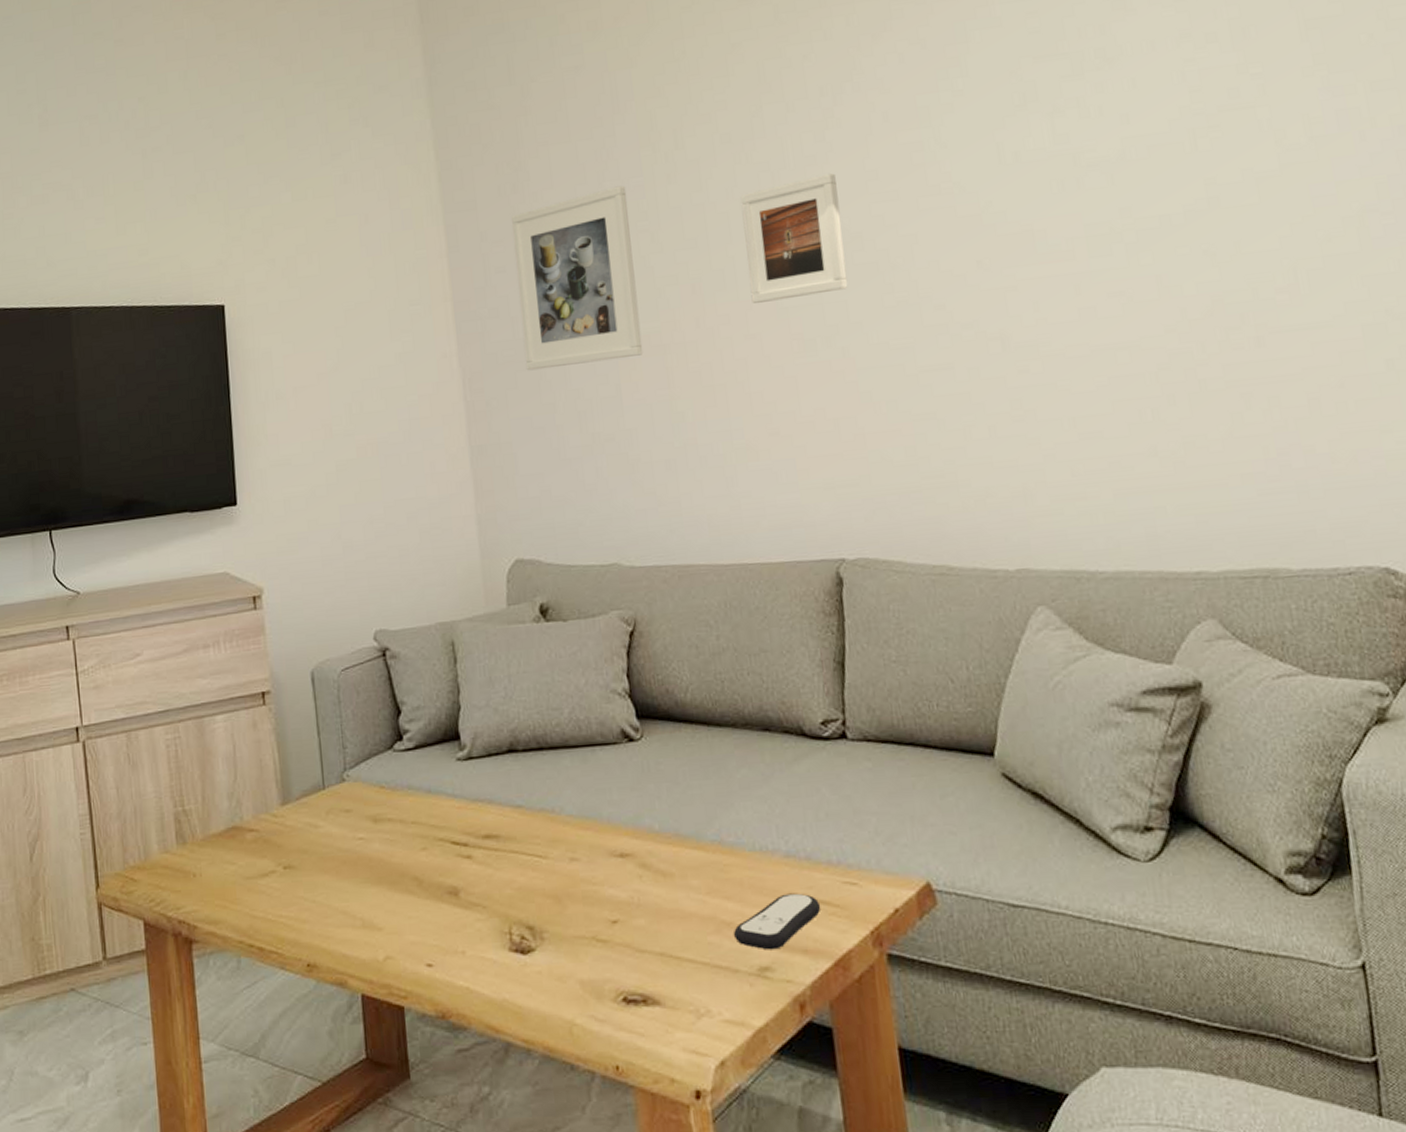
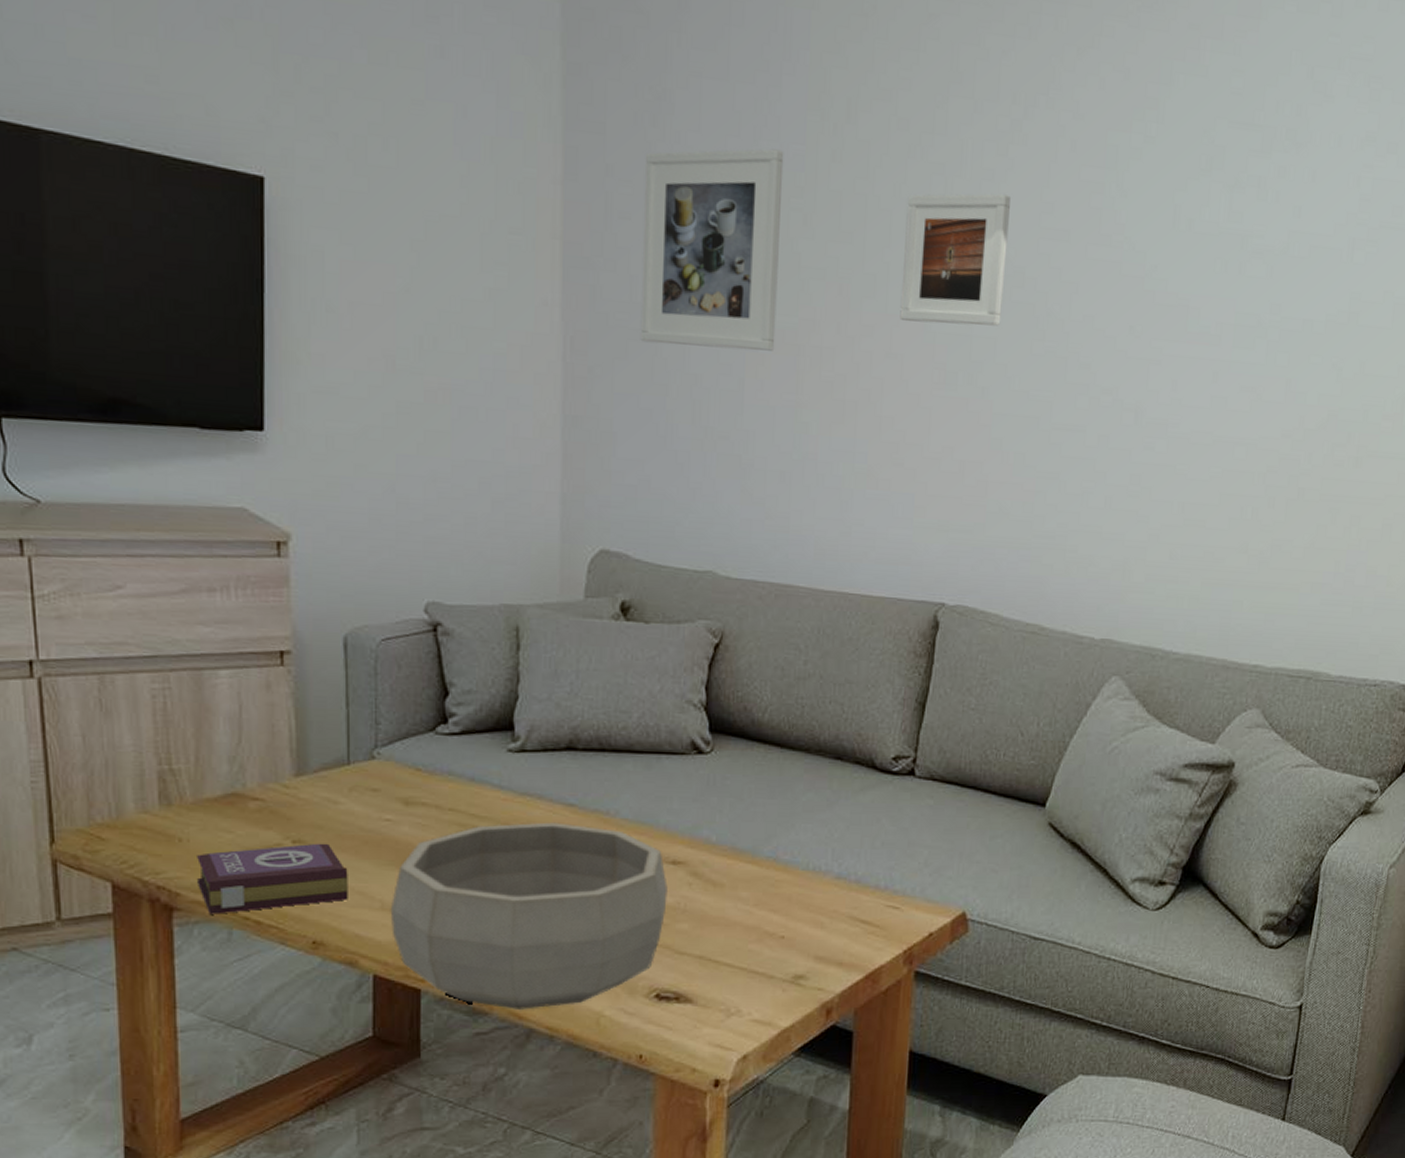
book: none [207,866,334,944] -> present [195,843,348,914]
decorative bowl: none [370,825,621,1023] -> present [390,822,668,1009]
remote control: present [733,893,821,950] -> none [774,911,862,961]

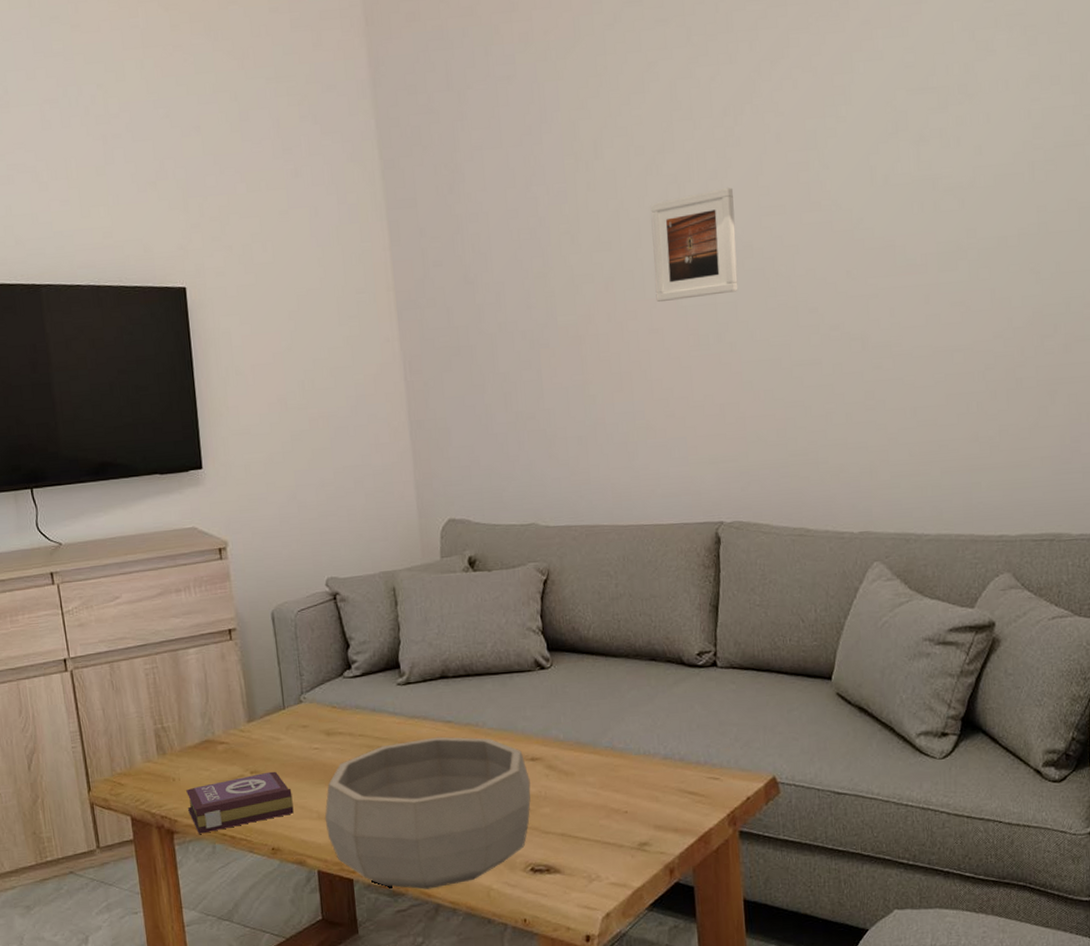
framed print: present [640,148,784,351] -> none [448,190,562,356]

